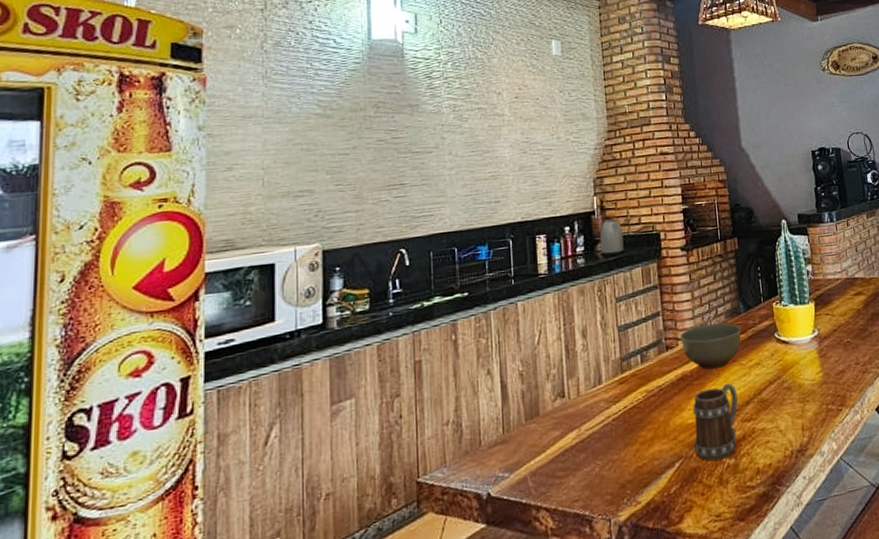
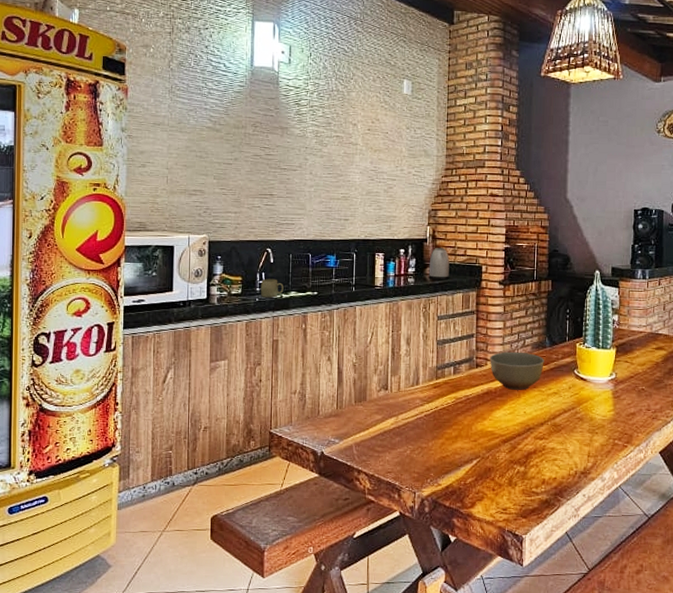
mug: none [394,284,425,311] -> present [260,278,284,299]
beer mug: present [693,383,738,462] -> none [490,405,534,465]

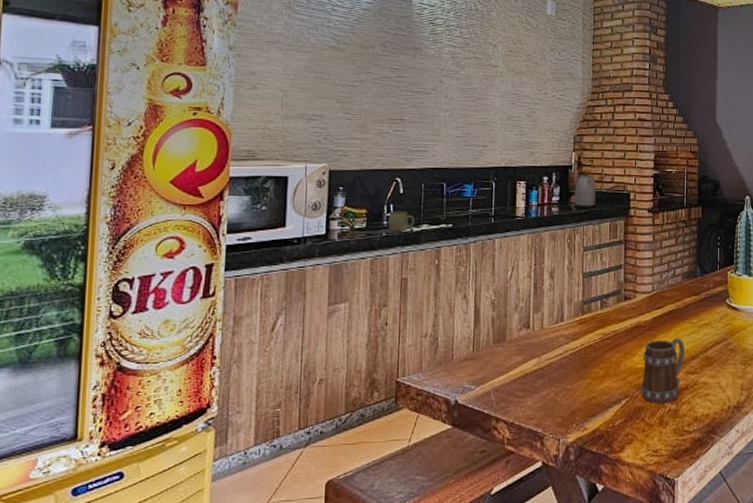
bowl: present [490,351,544,390] -> none [639,282,695,323]
beer mug: none [490,405,534,465] -> present [640,338,685,404]

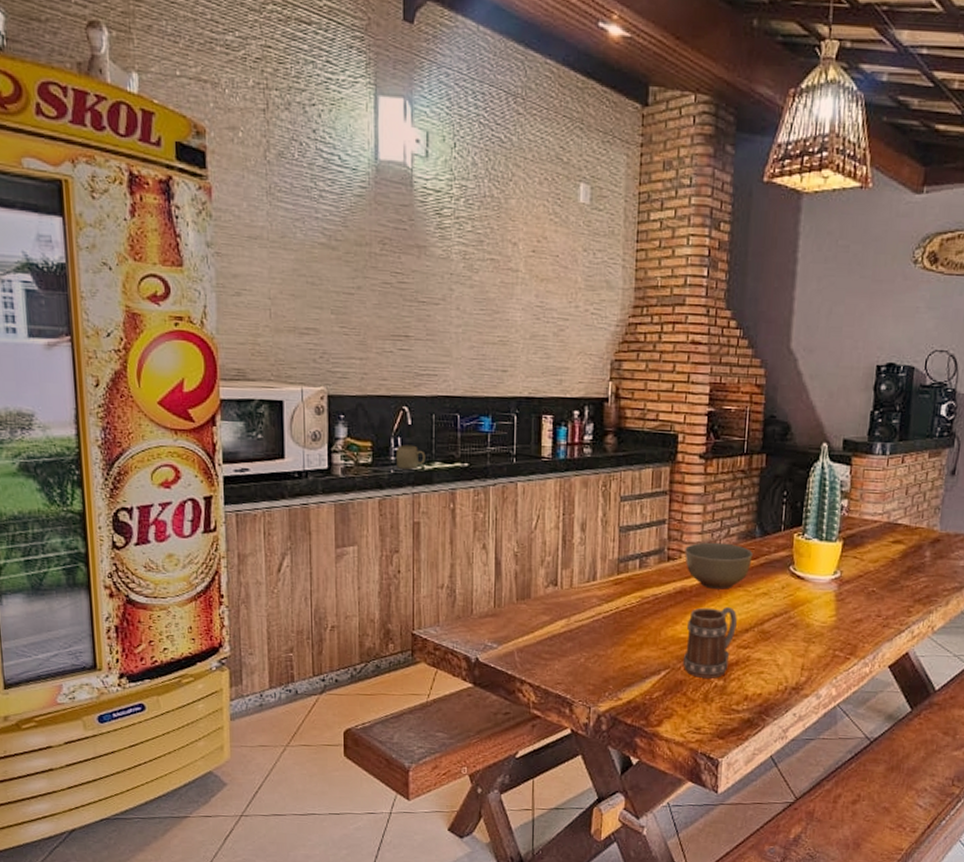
kettle: present [574,174,596,209] -> none [610,409,637,452]
bowl: none [639,282,695,323] -> present [685,542,753,590]

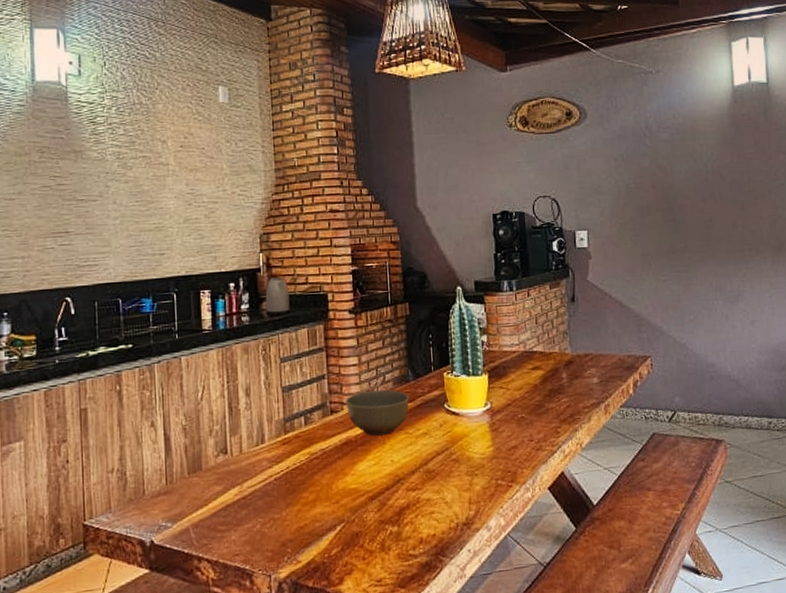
mug: present [395,444,426,471] -> none [60,333,90,359]
kettle: none [610,409,637,452] -> present [265,276,290,316]
beer mug: present [682,607,737,678] -> none [356,452,403,527]

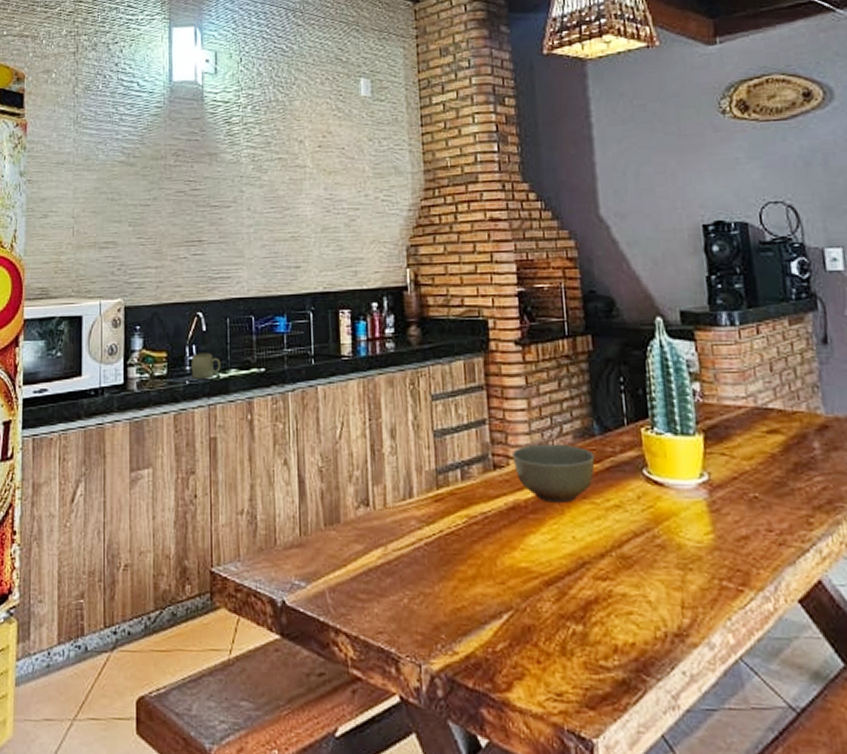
mug: none [60,333,90,359] -> present [190,352,221,381]
kettle: present [265,276,290,316] -> none [413,296,443,343]

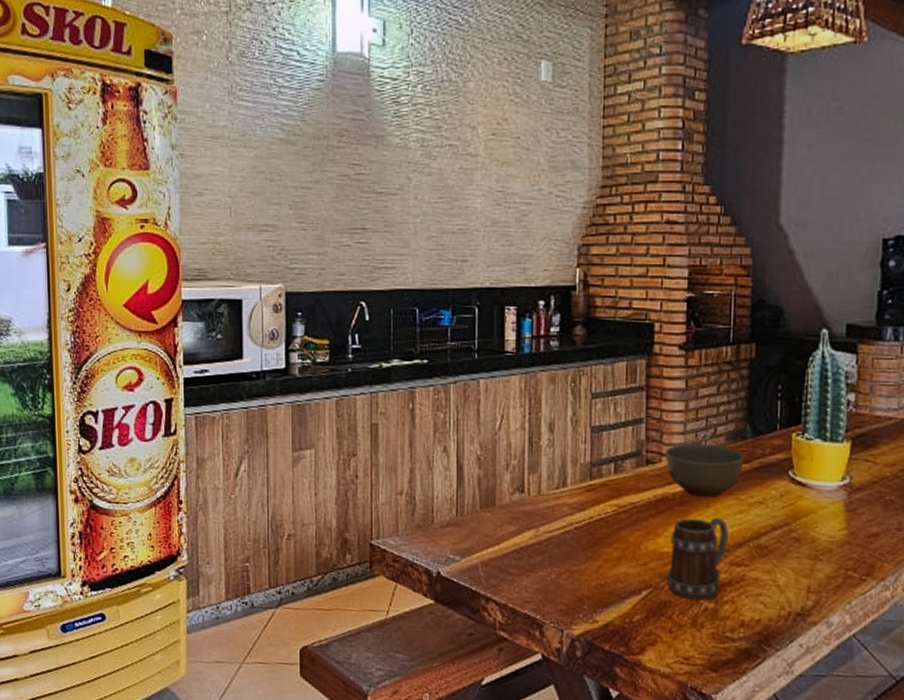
mug: present [190,352,221,381] -> none [353,342,384,369]
beer mug: none [527,526,589,623] -> present [666,518,728,600]

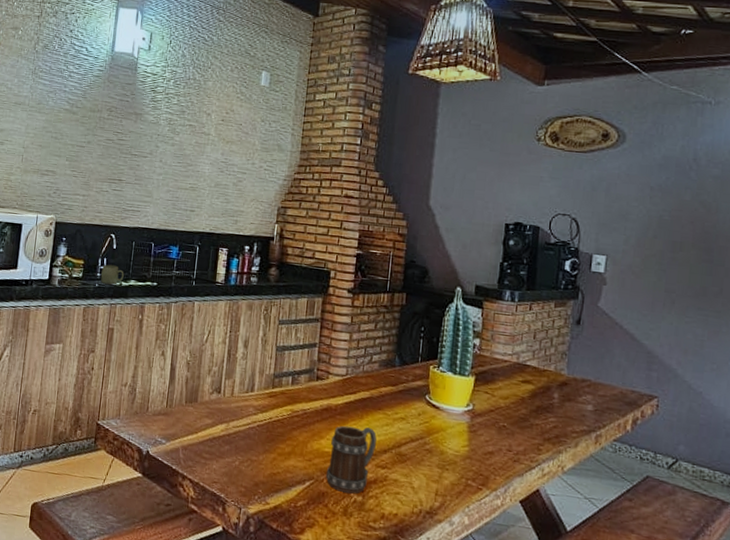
mug: none [353,342,384,369] -> present [100,264,124,286]
bowl: present [665,443,744,498] -> none [332,366,393,411]

